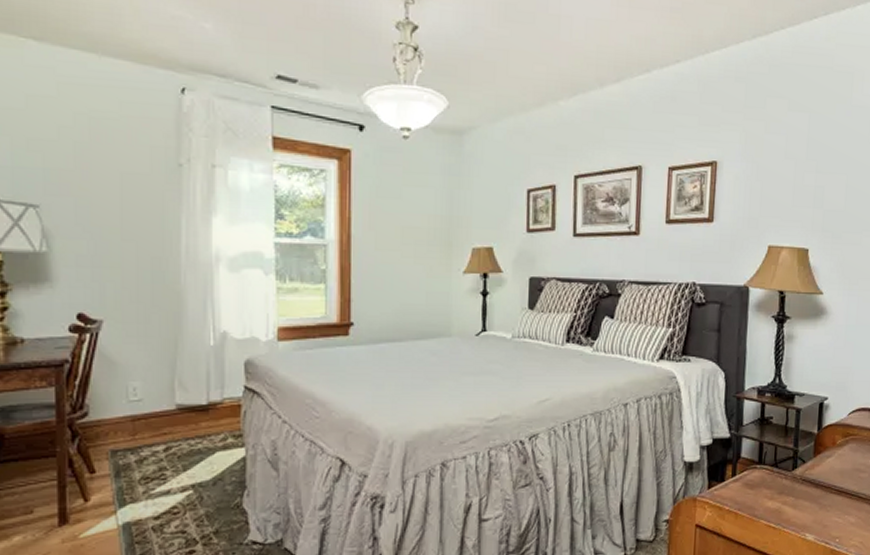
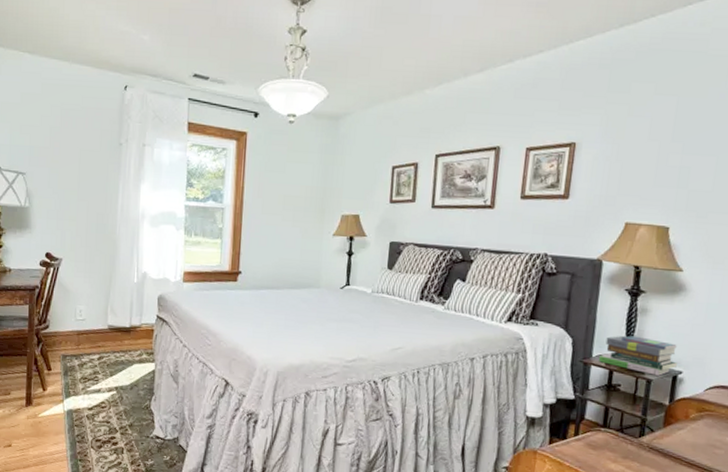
books: none [751,365,823,404] -> present [599,335,677,376]

